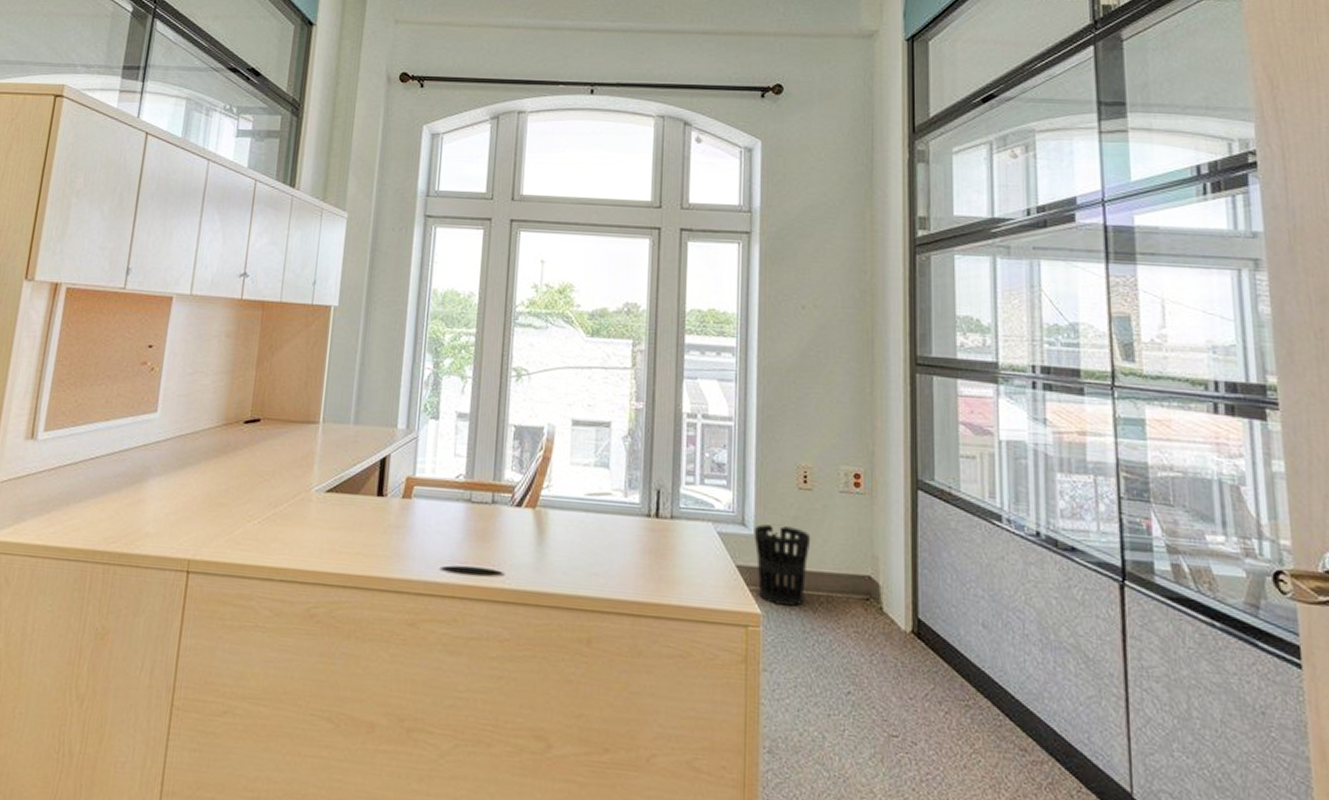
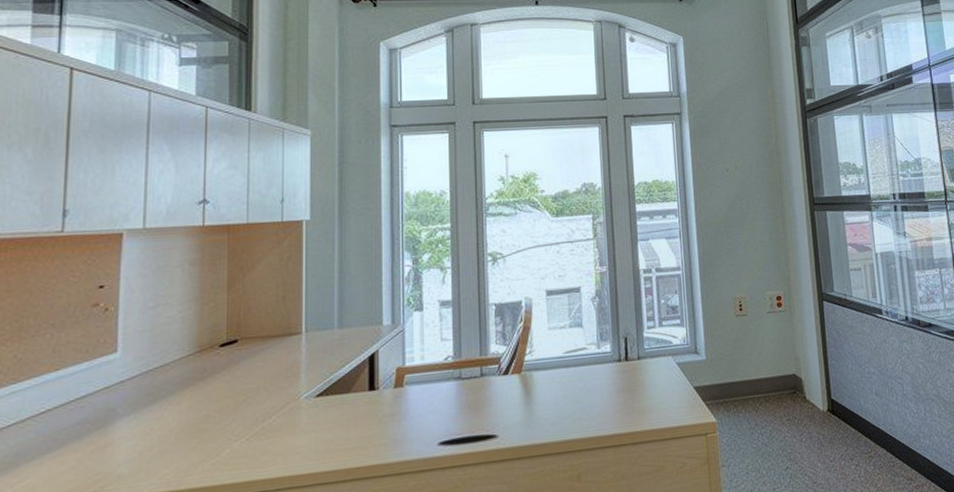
wastebasket: present [754,524,811,607] -> none [705,347,749,412]

